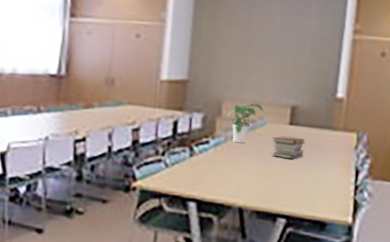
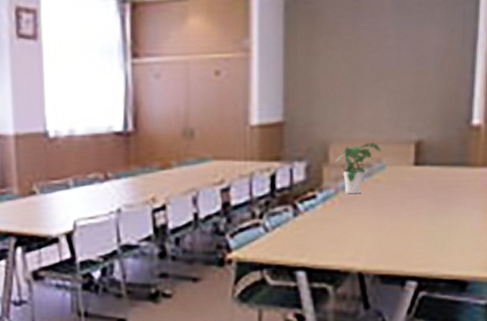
book stack: present [271,136,305,159] -> none [393,180,435,208]

